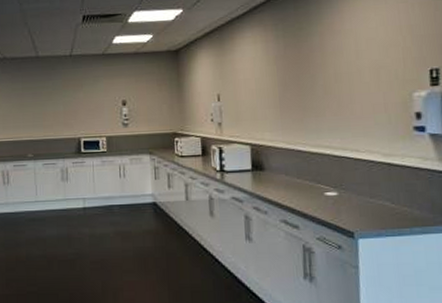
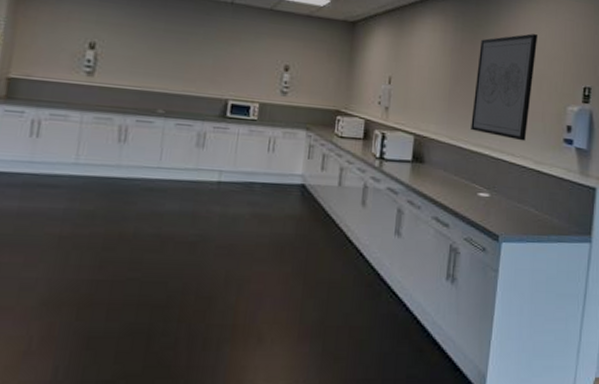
wall art: none [304,25,370,136] -> present [471,33,537,142]

